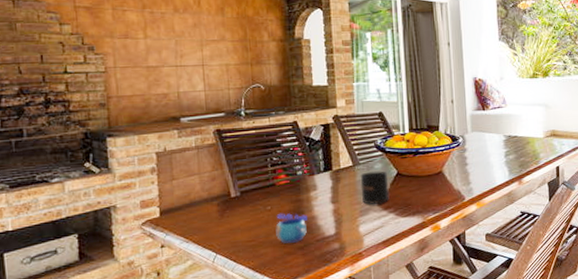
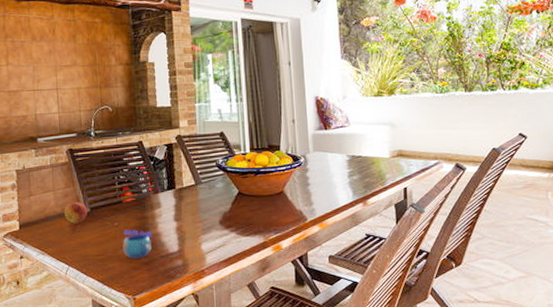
fruit: none [211,185,237,209] -> present [64,202,87,224]
mug: present [360,171,390,205] -> none [202,190,231,224]

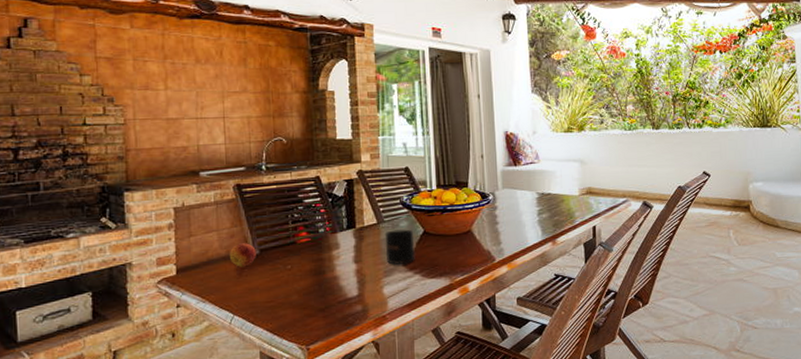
mug: present [122,229,152,259] -> none [296,272,329,305]
mug: none [202,190,231,224] -> present [384,229,415,265]

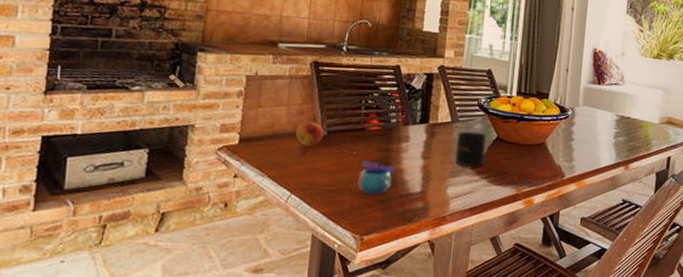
mug: none [296,272,329,305] -> present [357,160,394,195]

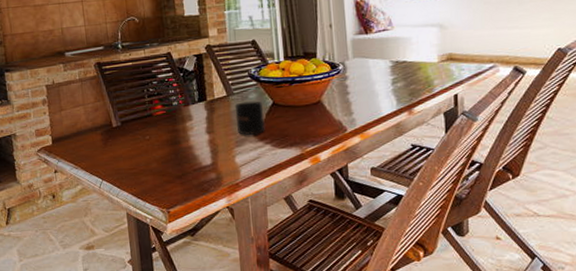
fruit: present [296,121,324,146] -> none [95,116,118,138]
mug: present [357,160,394,195] -> none [155,142,184,172]

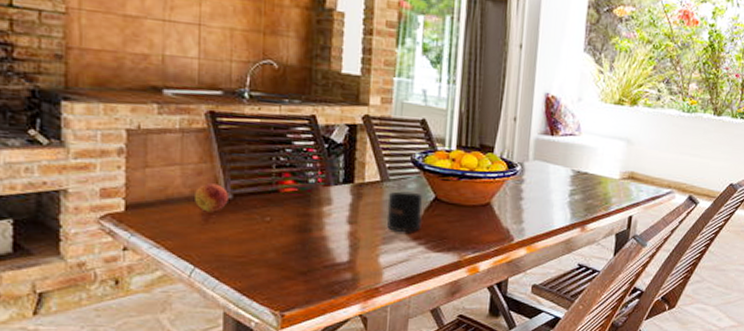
fruit: none [95,116,118,138] -> present [195,183,228,212]

